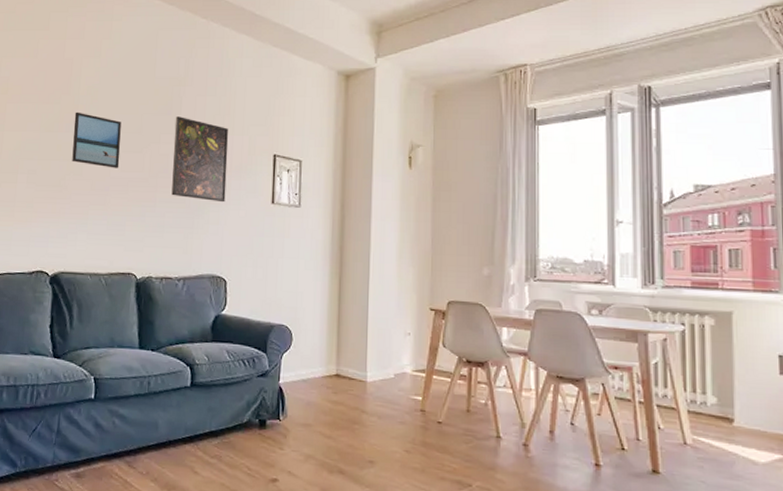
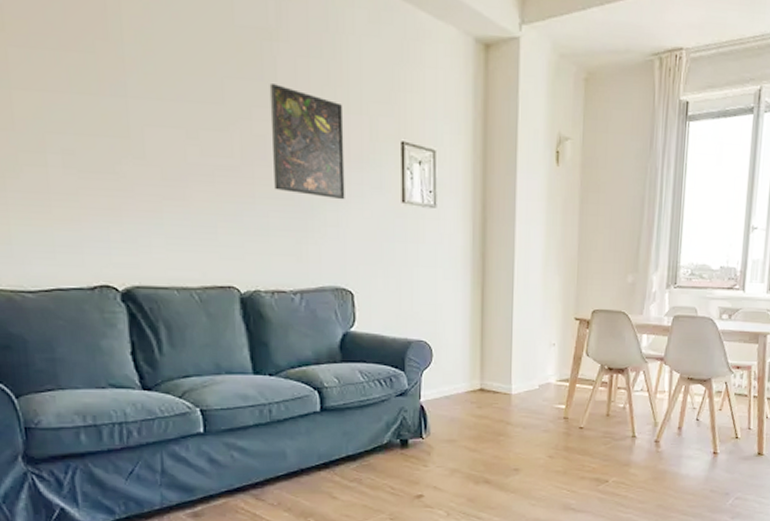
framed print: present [72,111,121,168] -> none [120,67,198,152]

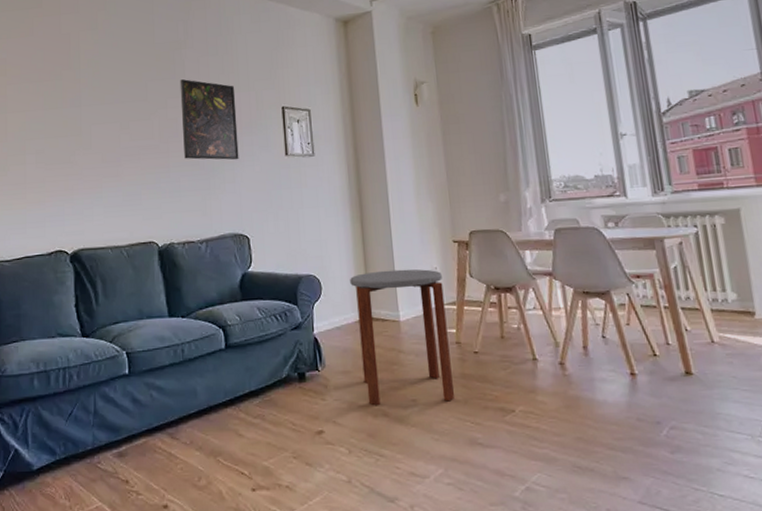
side table: none [464,342,559,474] -> present [350,269,454,406]

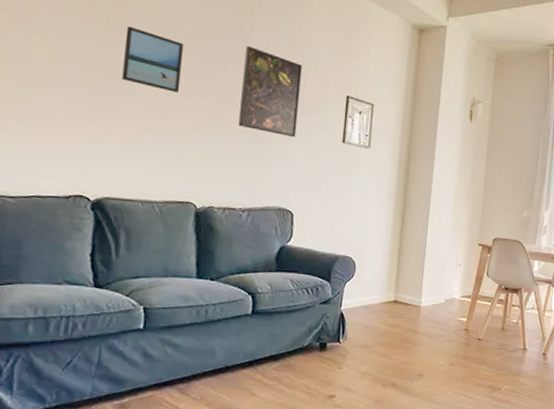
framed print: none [77,85,129,139] -> present [122,25,184,93]
side table: present [350,269,454,406] -> none [379,261,464,378]

